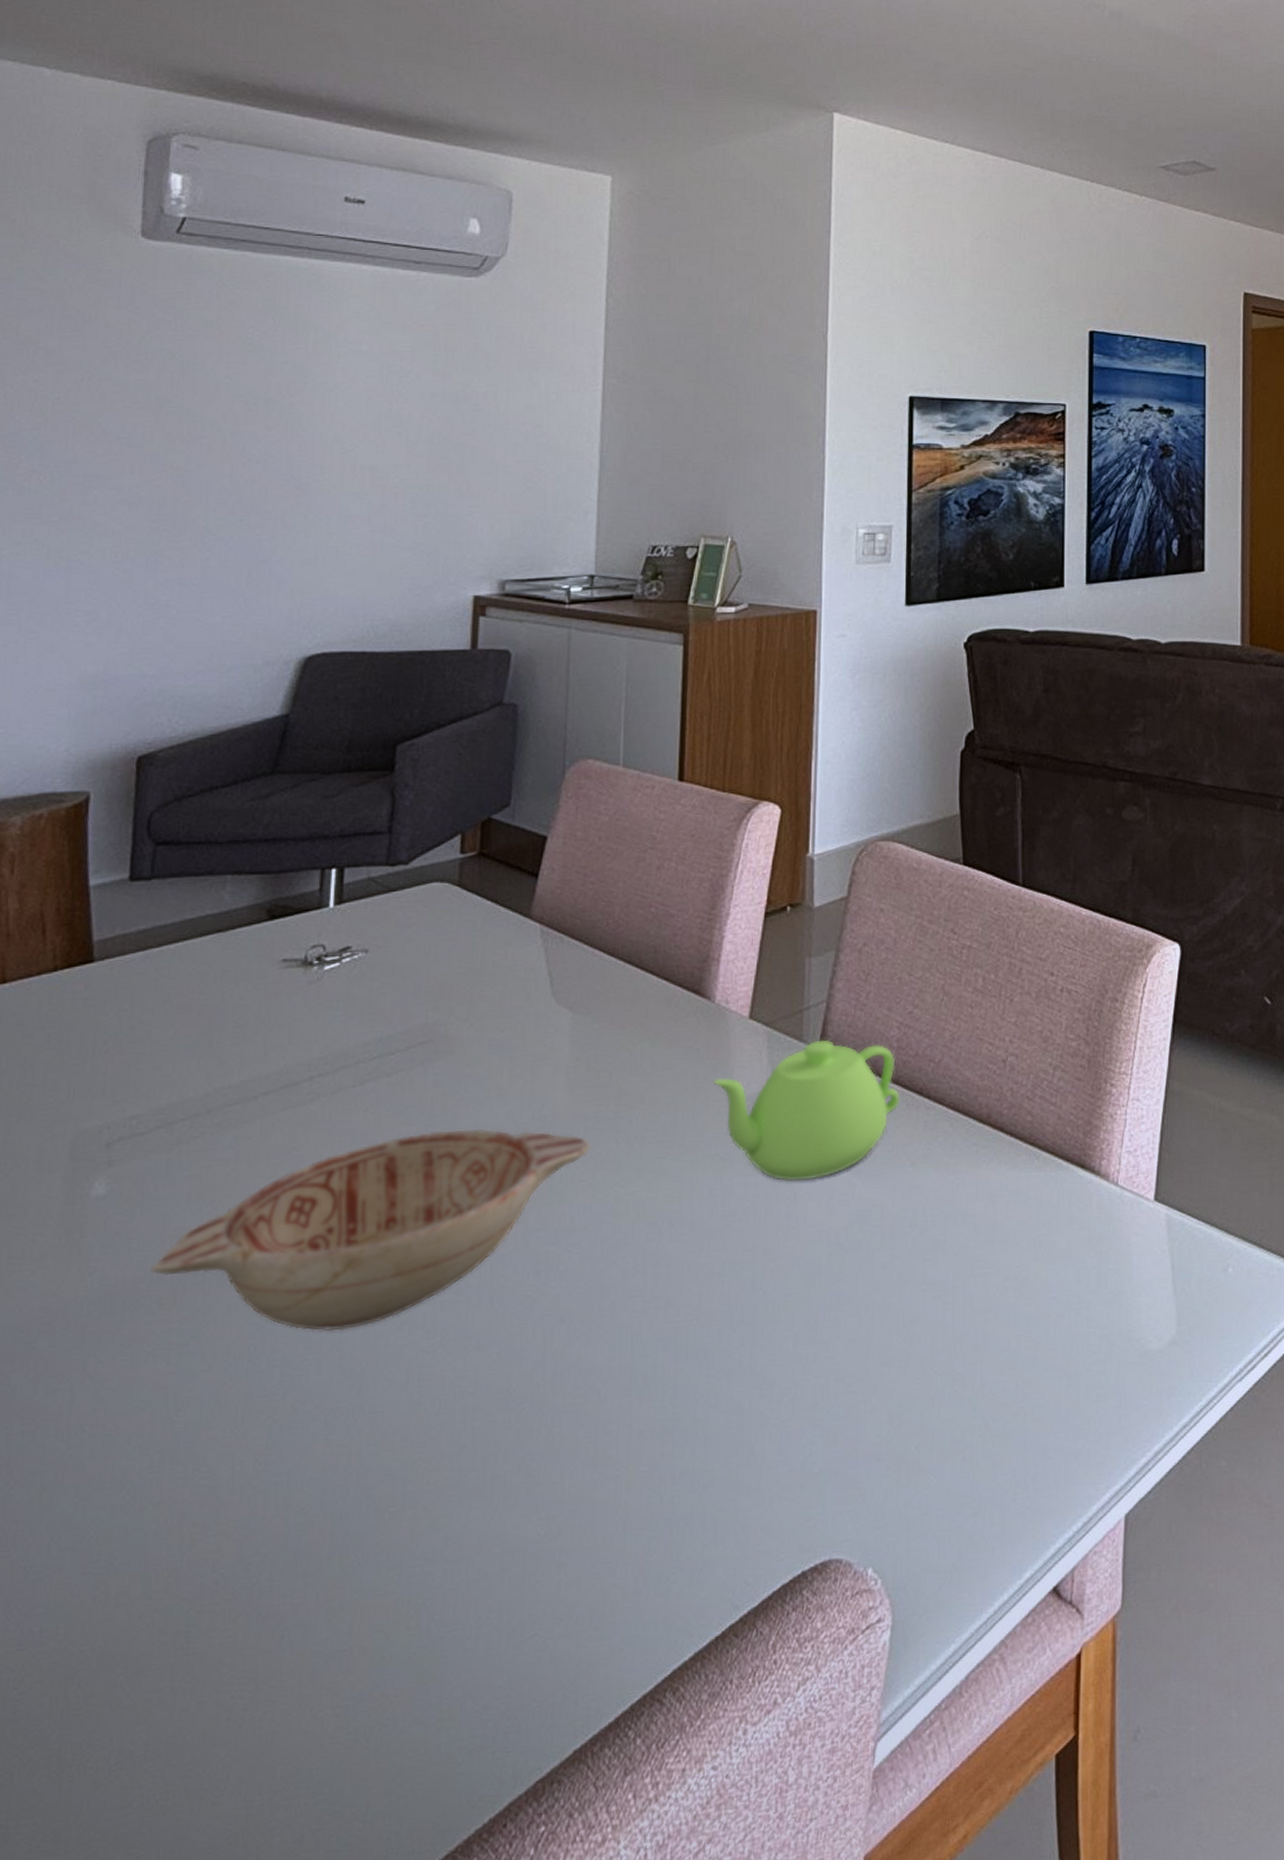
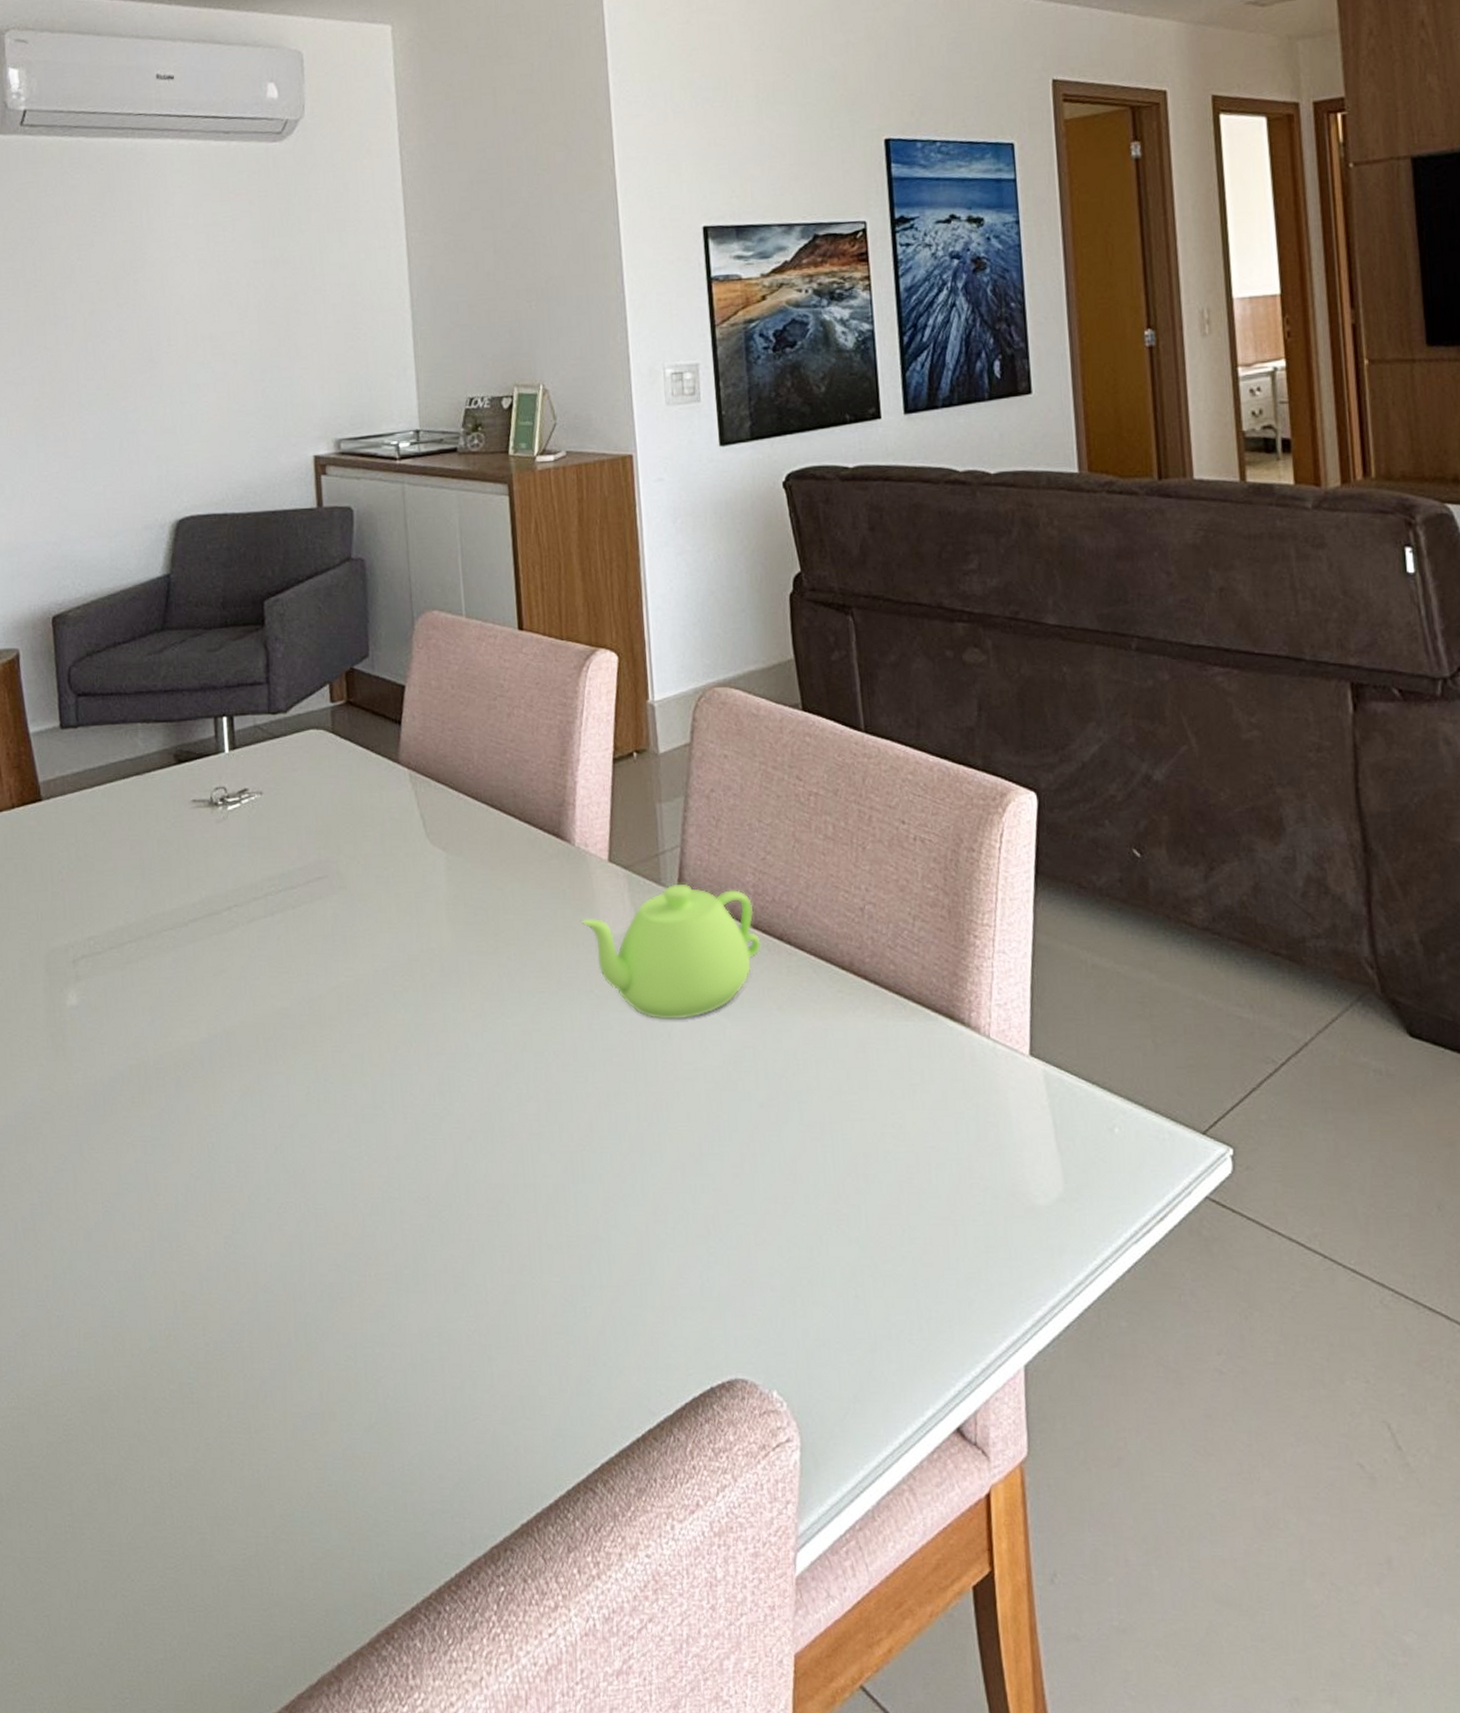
decorative bowl: present [150,1128,591,1332] -> none [121,958,477,1135]

